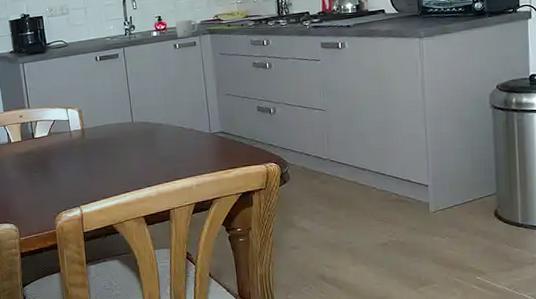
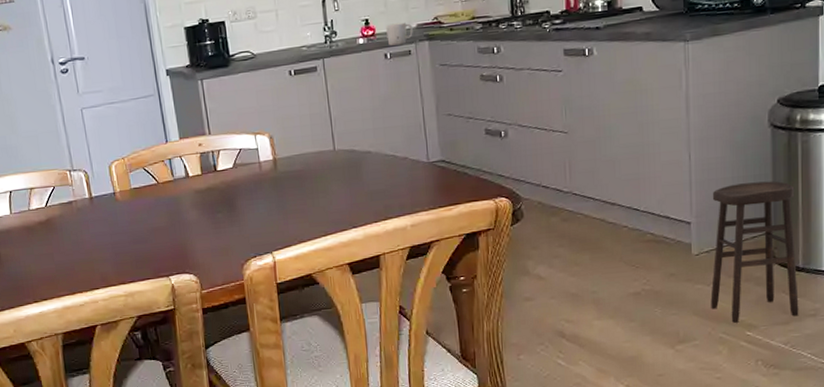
stool: none [445,152,520,269] -> present [710,180,799,323]

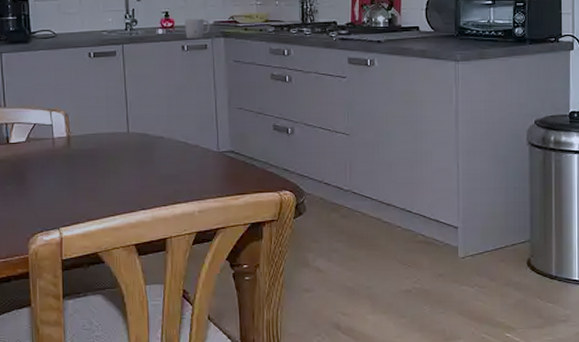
stool: present [710,180,799,323] -> none [474,194,552,324]

